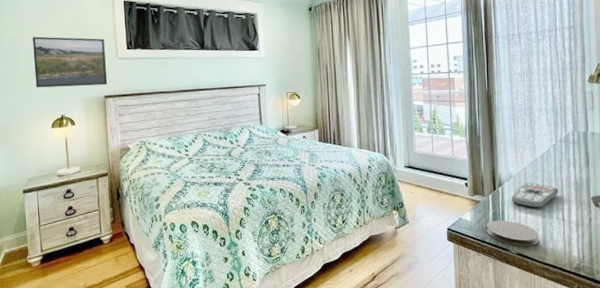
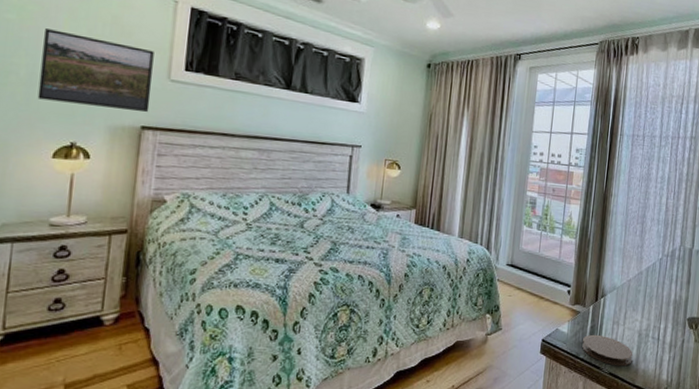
remote control: present [511,182,559,209] -> none [611,295,658,325]

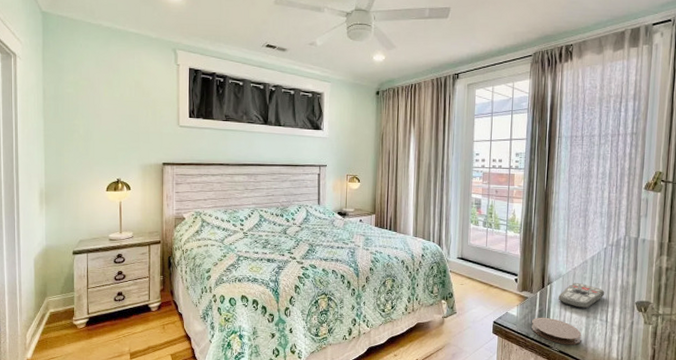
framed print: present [37,29,154,112] -> none [93,97,167,152]
remote control: none [611,295,658,325] -> present [558,282,605,309]

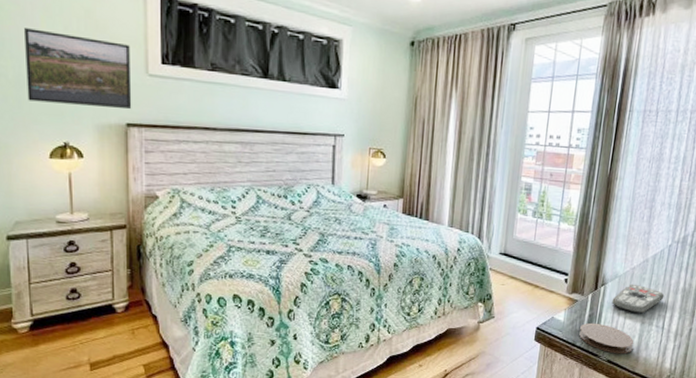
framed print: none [93,97,167,152] -> present [24,28,132,109]

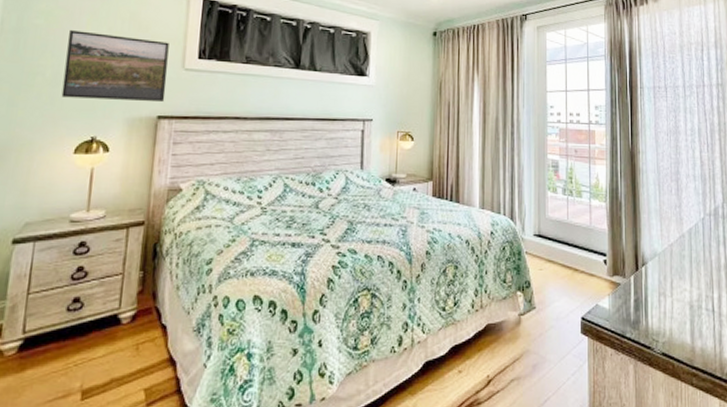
coaster: present [579,322,634,354] -> none [627,309,687,345]
remote control: present [612,283,665,314] -> none [655,262,708,296]

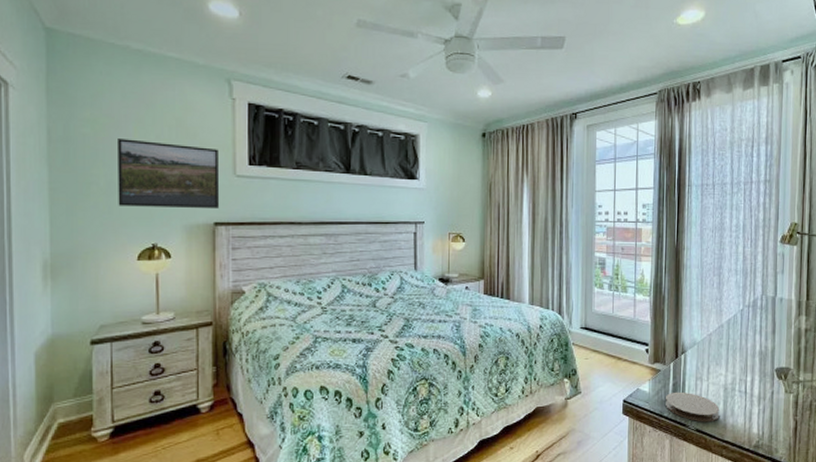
coaster: none [627,309,687,345] -> present [666,391,720,422]

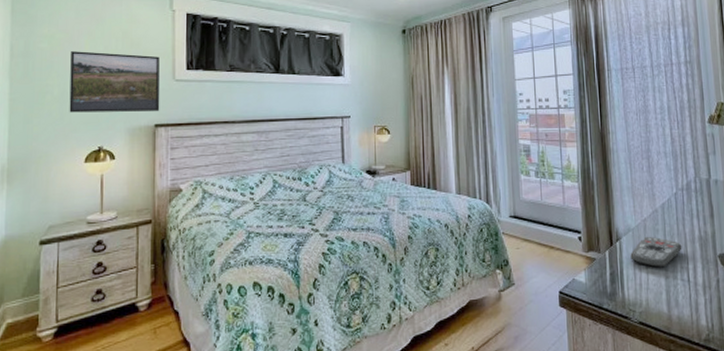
coaster: present [666,391,720,422] -> none [604,281,663,314]
remote control: none [693,350,743,380] -> present [630,236,682,268]

